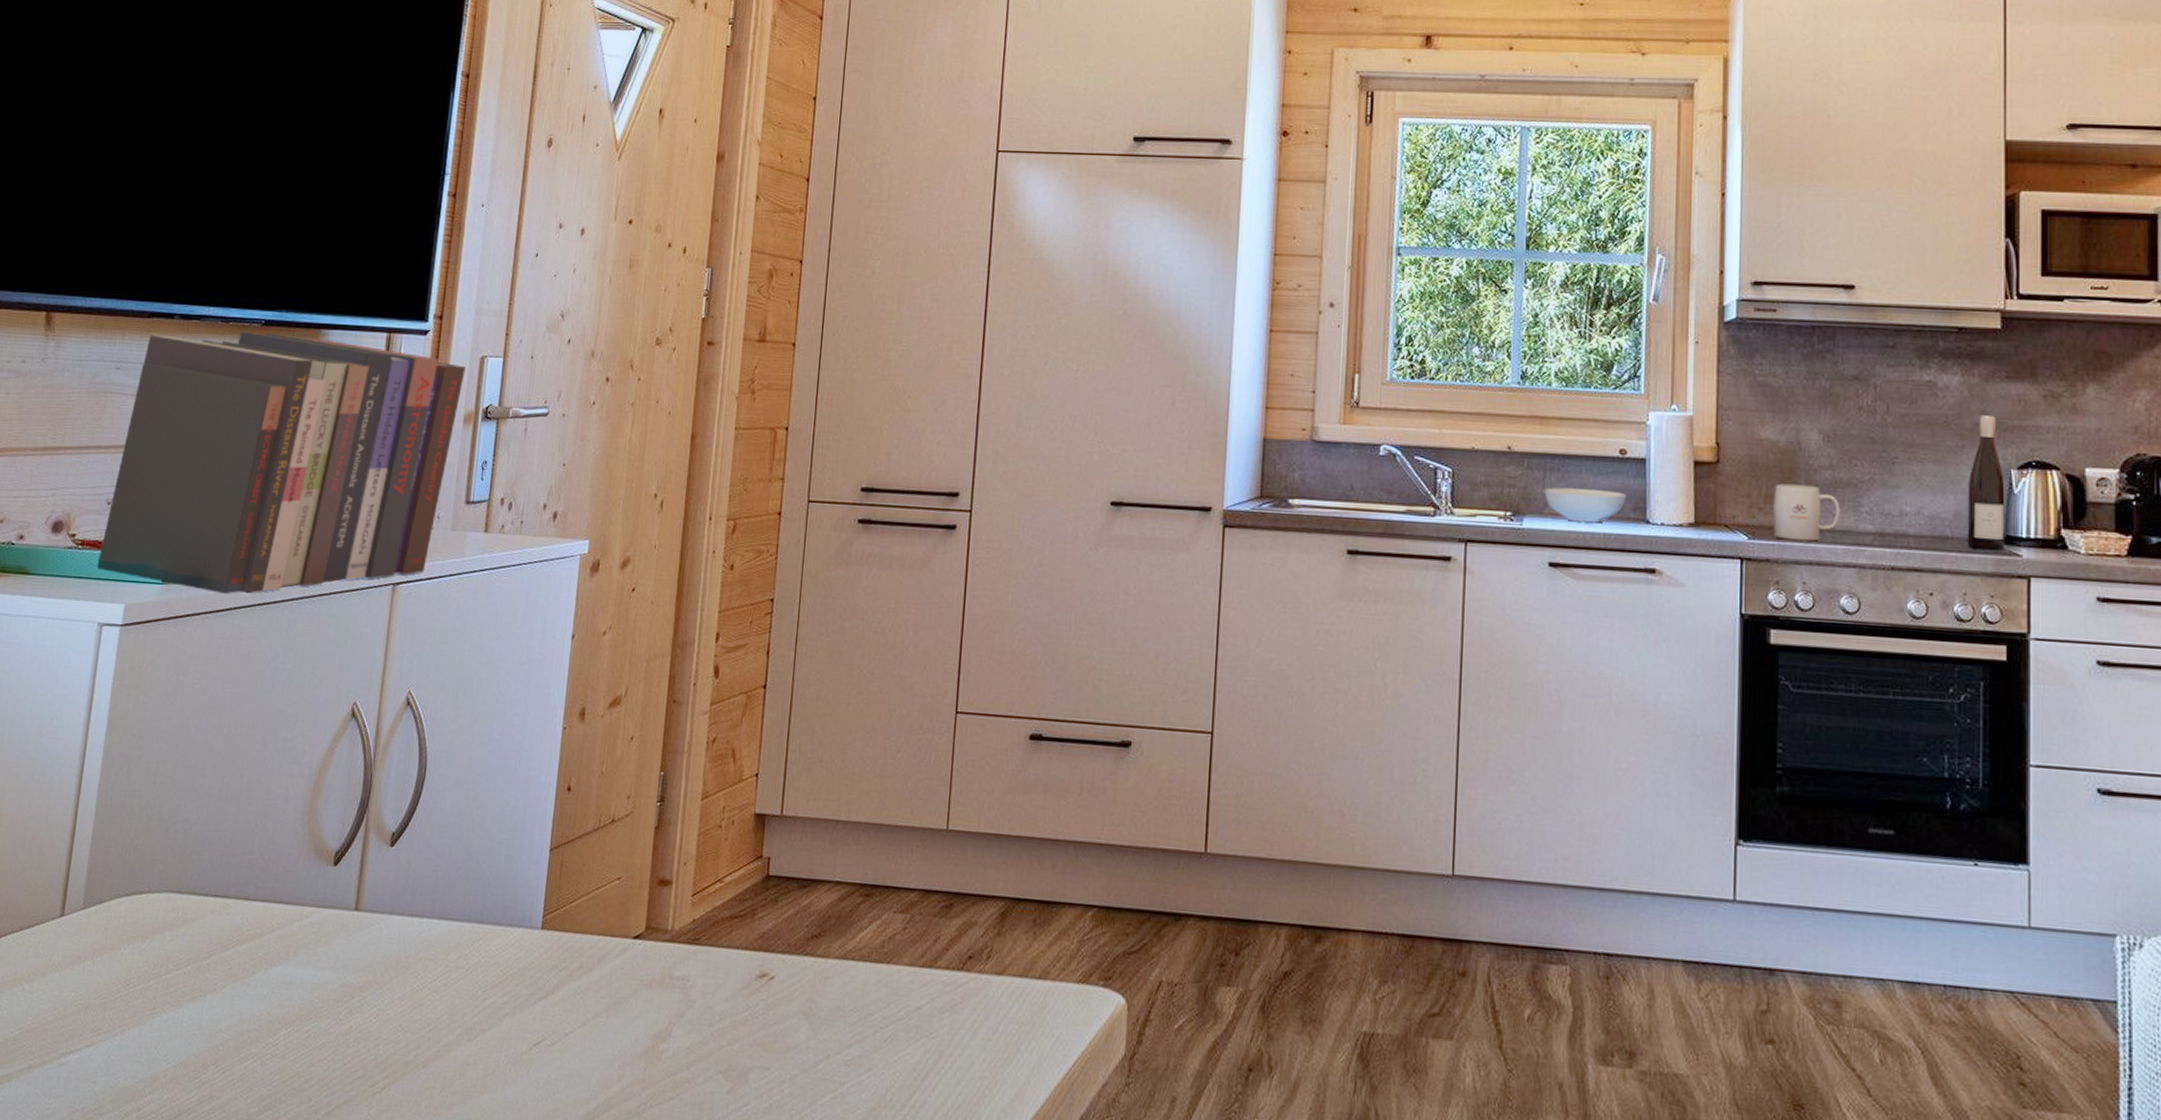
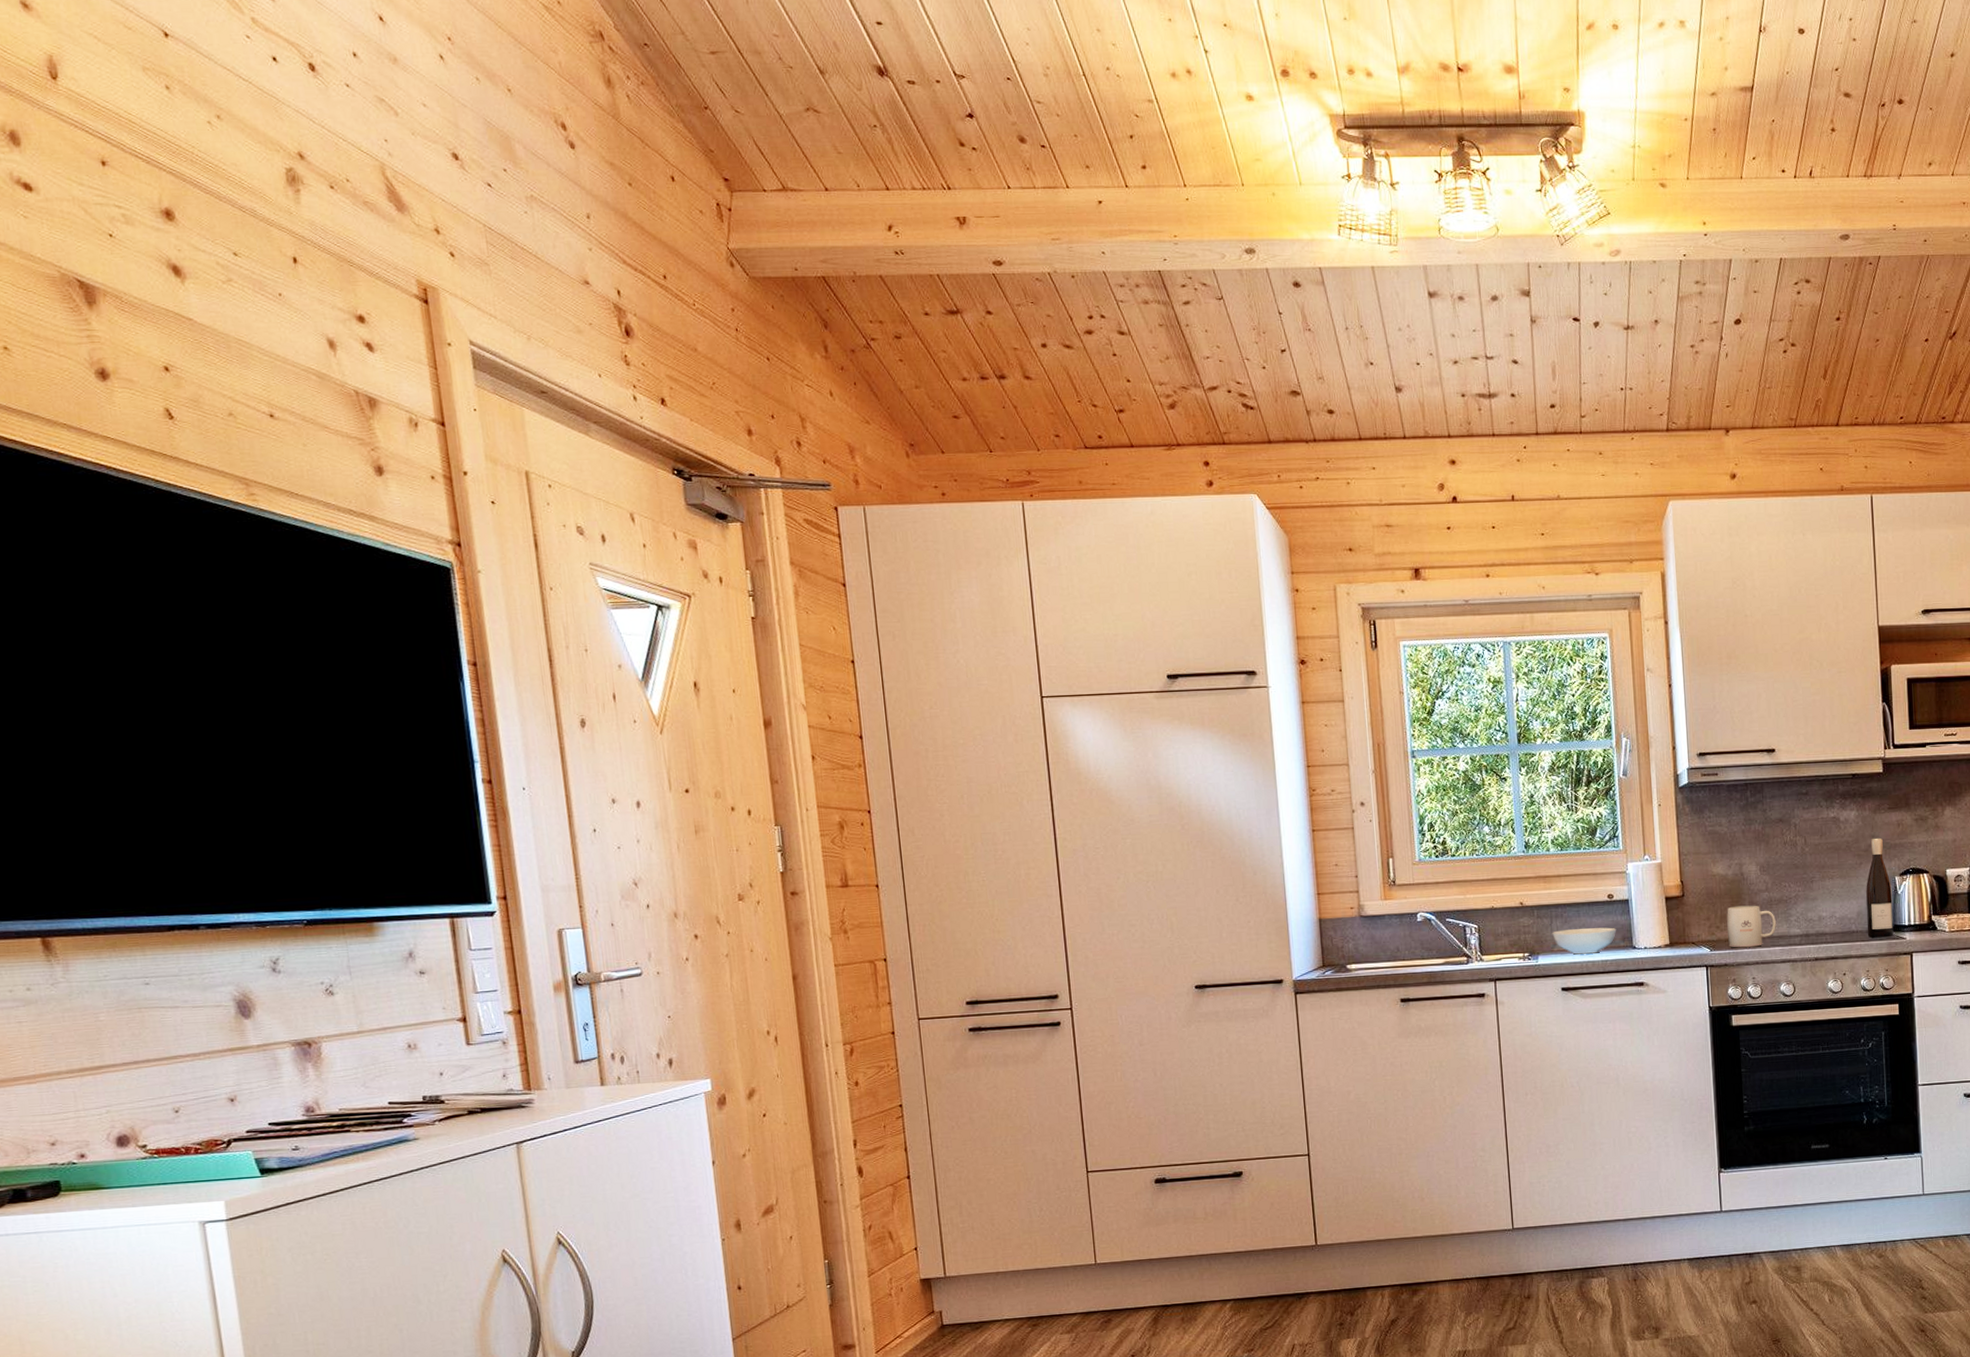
books: present [96,331,466,595] -> none [174,931,547,1177]

